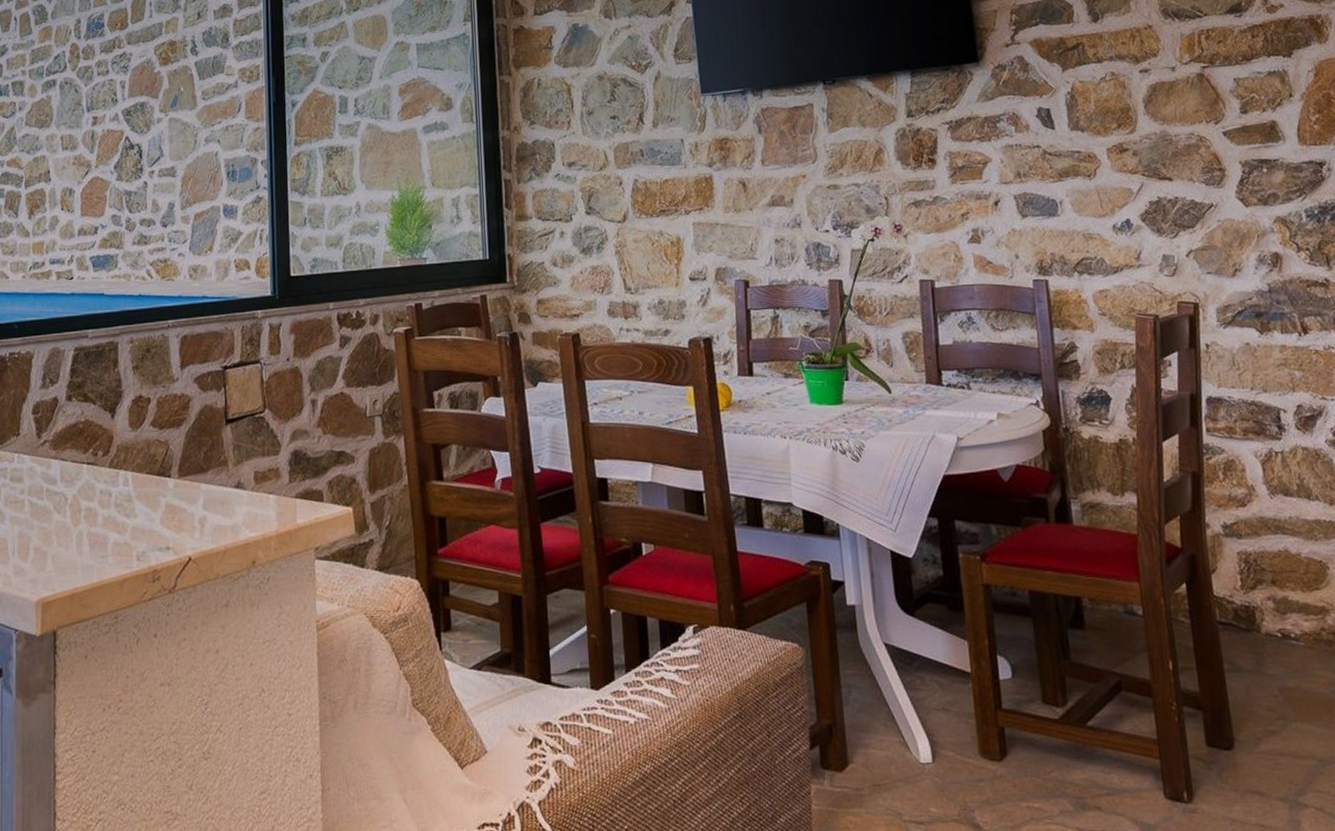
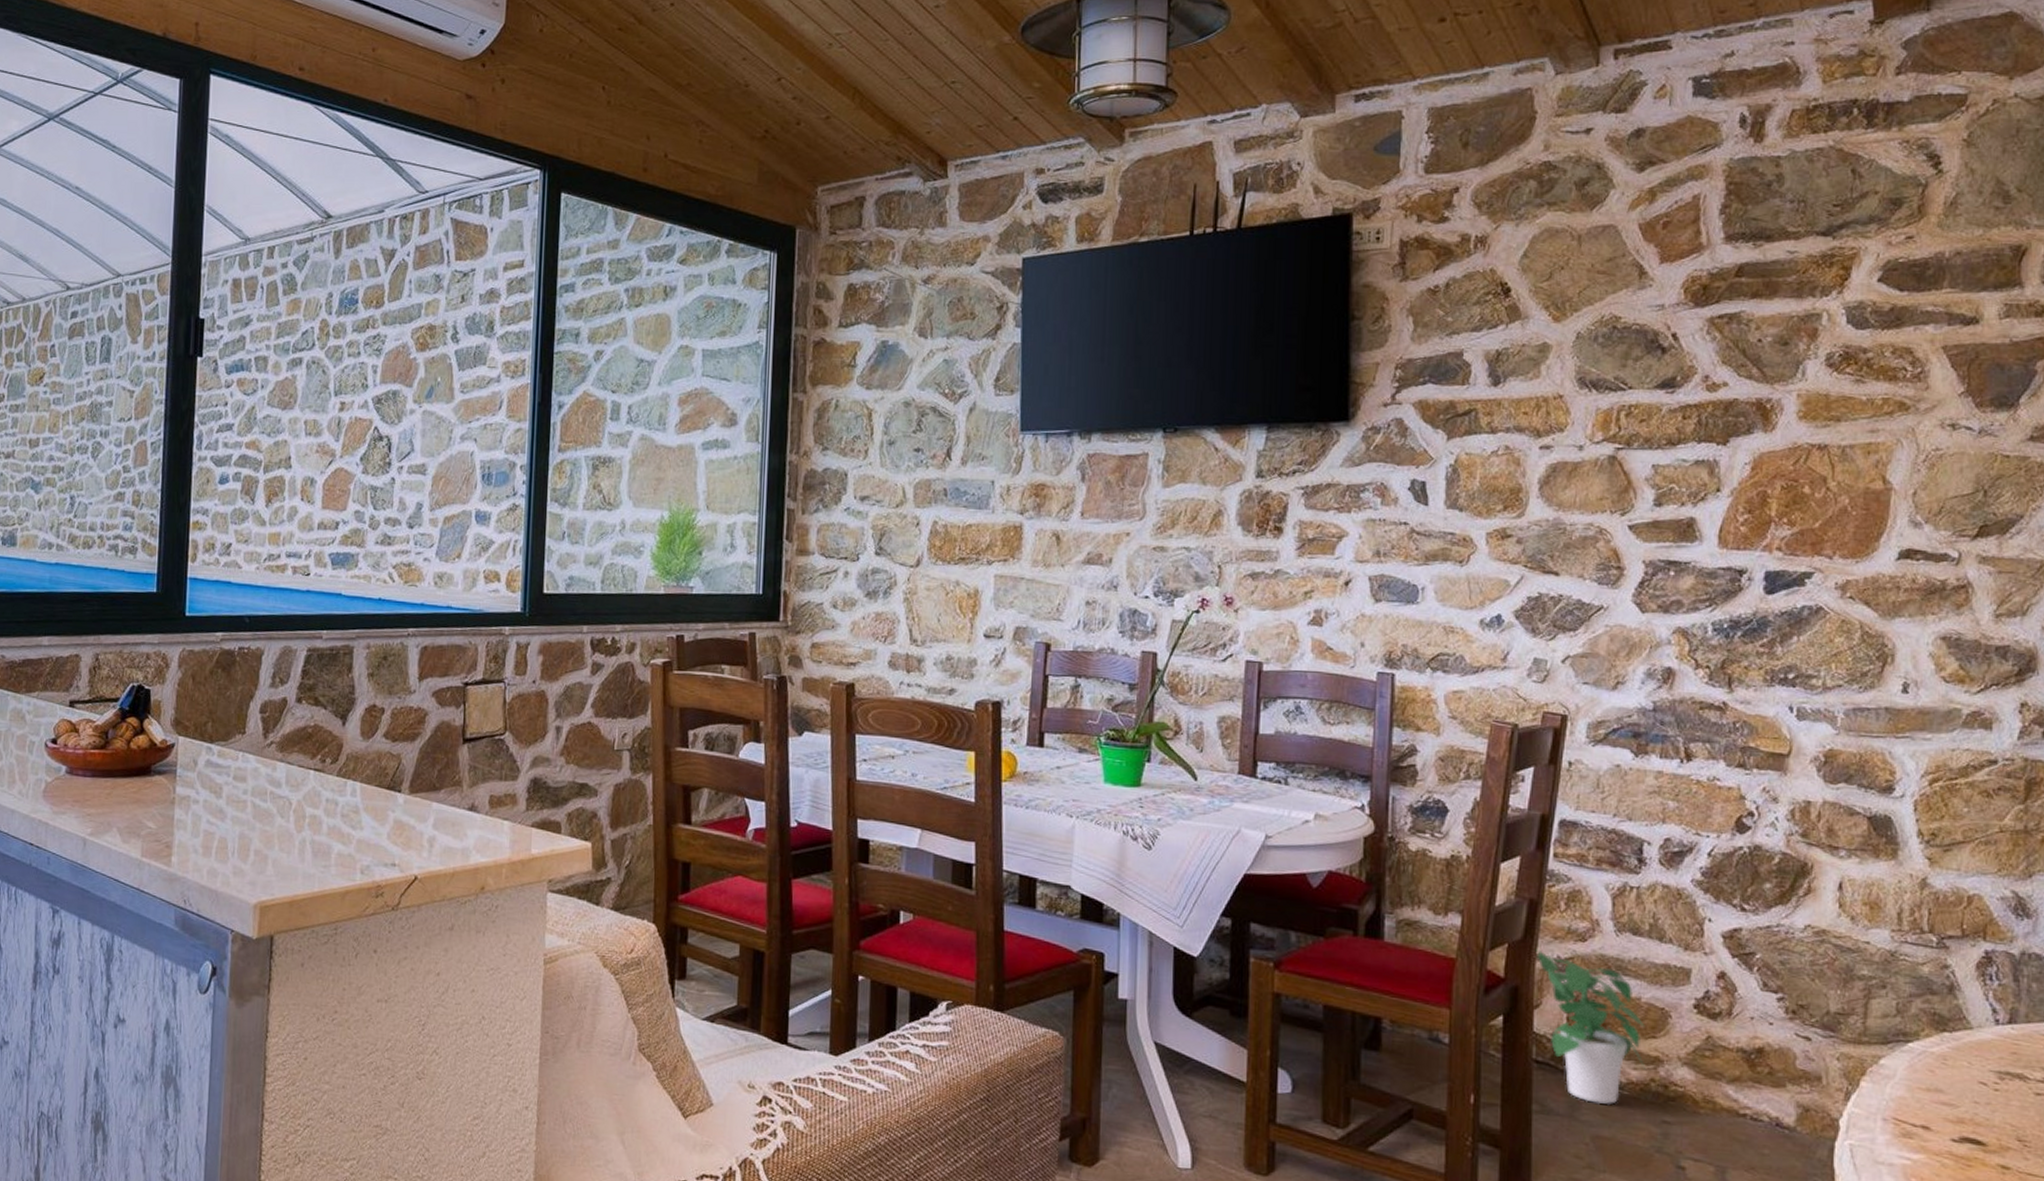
potted plant: none [1204,518,1315,658] -> present [1535,949,1646,1105]

